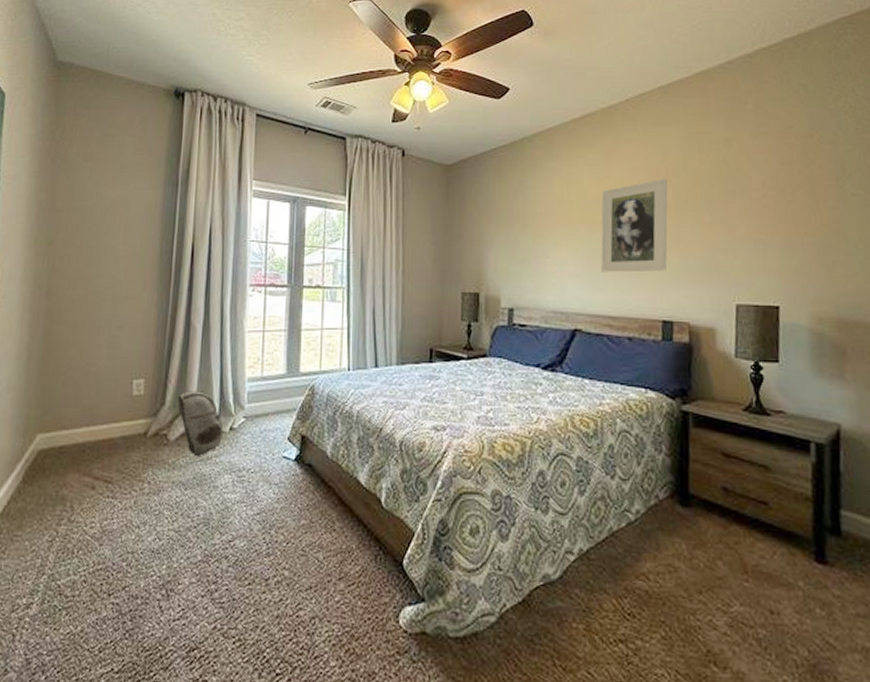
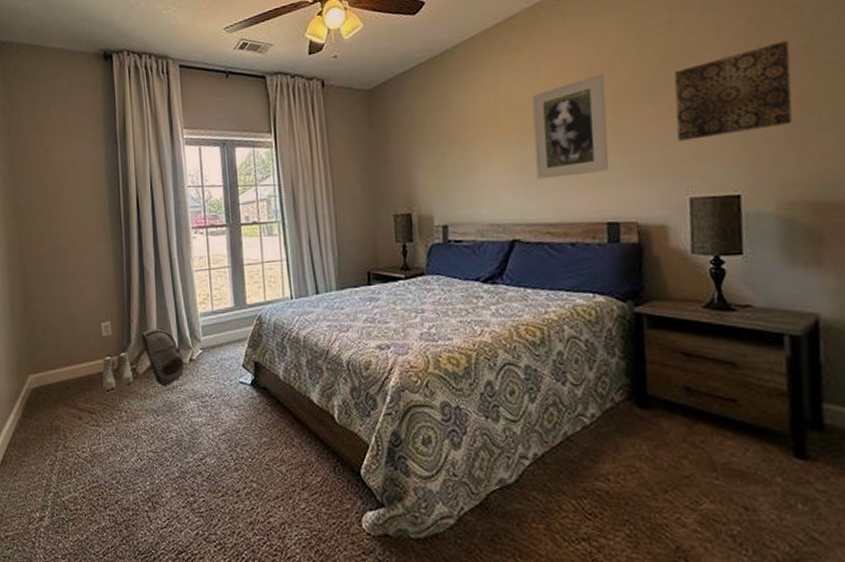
boots: none [126,413,162,457] -> present [102,350,133,390]
wall art: none [727,171,825,251] -> present [673,40,793,142]

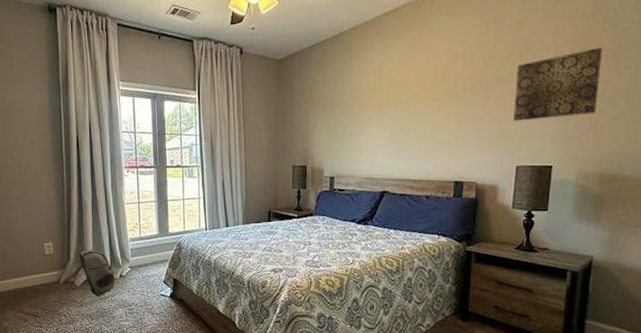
boots: present [102,350,133,390] -> none [45,267,71,299]
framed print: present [531,73,610,180] -> none [406,62,465,144]

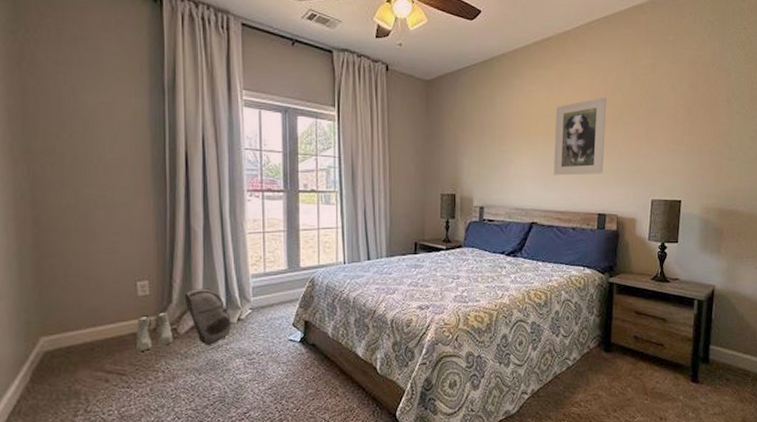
boots: none [45,267,71,299] -> present [136,310,172,351]
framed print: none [406,62,465,144] -> present [554,97,607,175]
wall art: present [513,47,603,121] -> none [648,93,720,157]

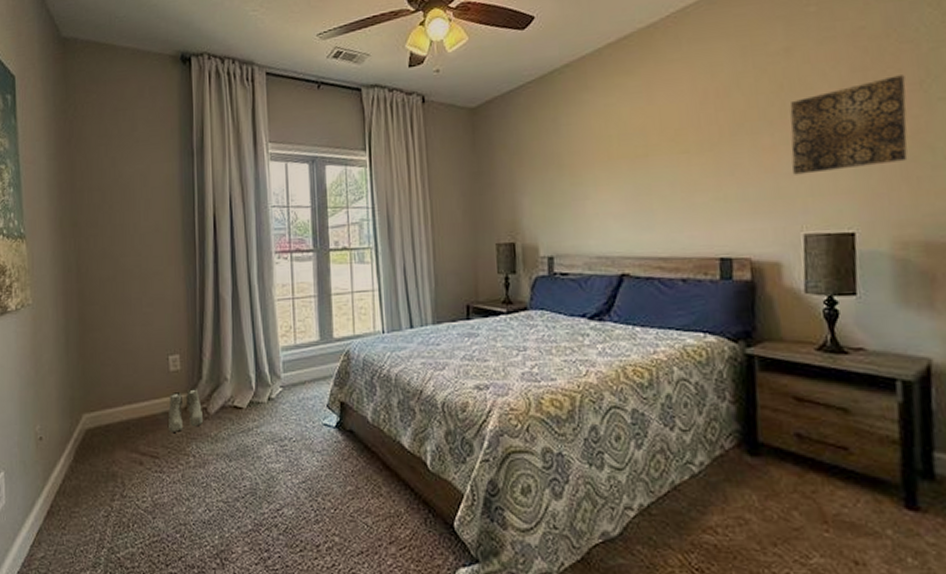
backpack: present [184,288,232,346] -> none [214,363,263,429]
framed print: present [554,97,607,175] -> none [644,101,723,211]
wall art: none [648,93,720,157] -> present [790,75,908,175]

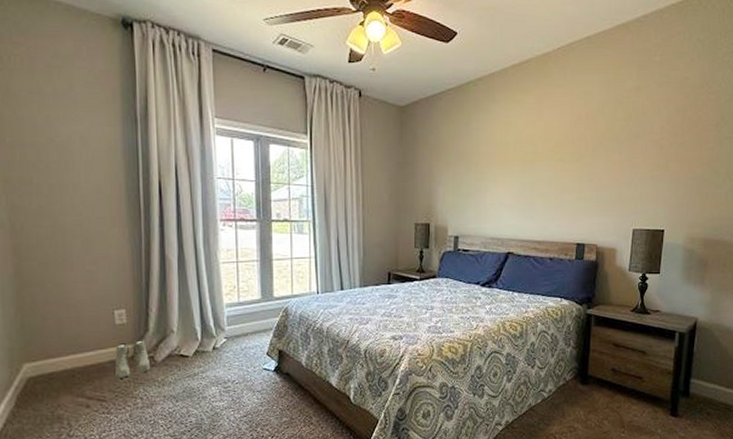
wall art: present [790,75,908,175] -> none [630,117,708,185]

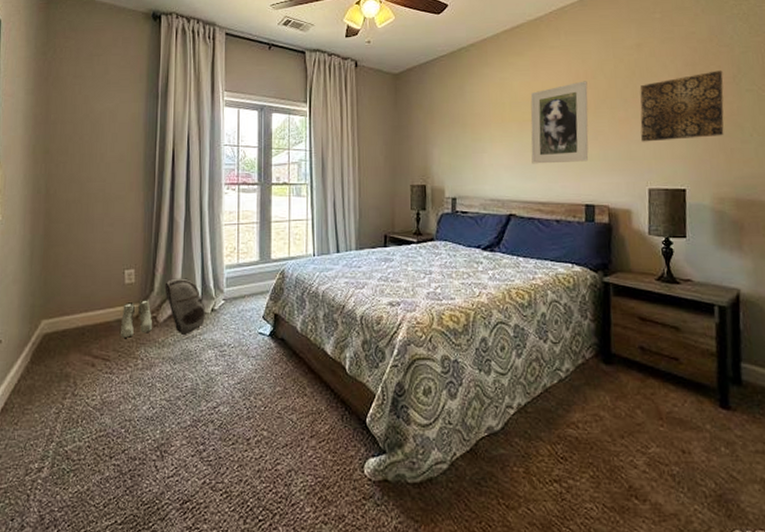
backpack: none [160,317,208,374] -> present [164,278,206,336]
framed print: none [531,122,588,204] -> present [530,81,589,164]
wall art: none [630,117,708,185] -> present [640,70,724,142]

